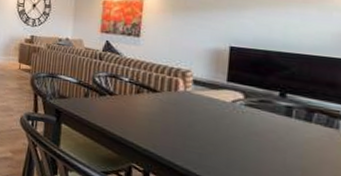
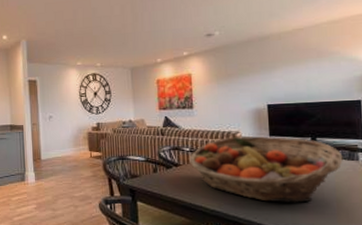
fruit basket: none [126,74,319,166] -> present [189,136,343,203]

